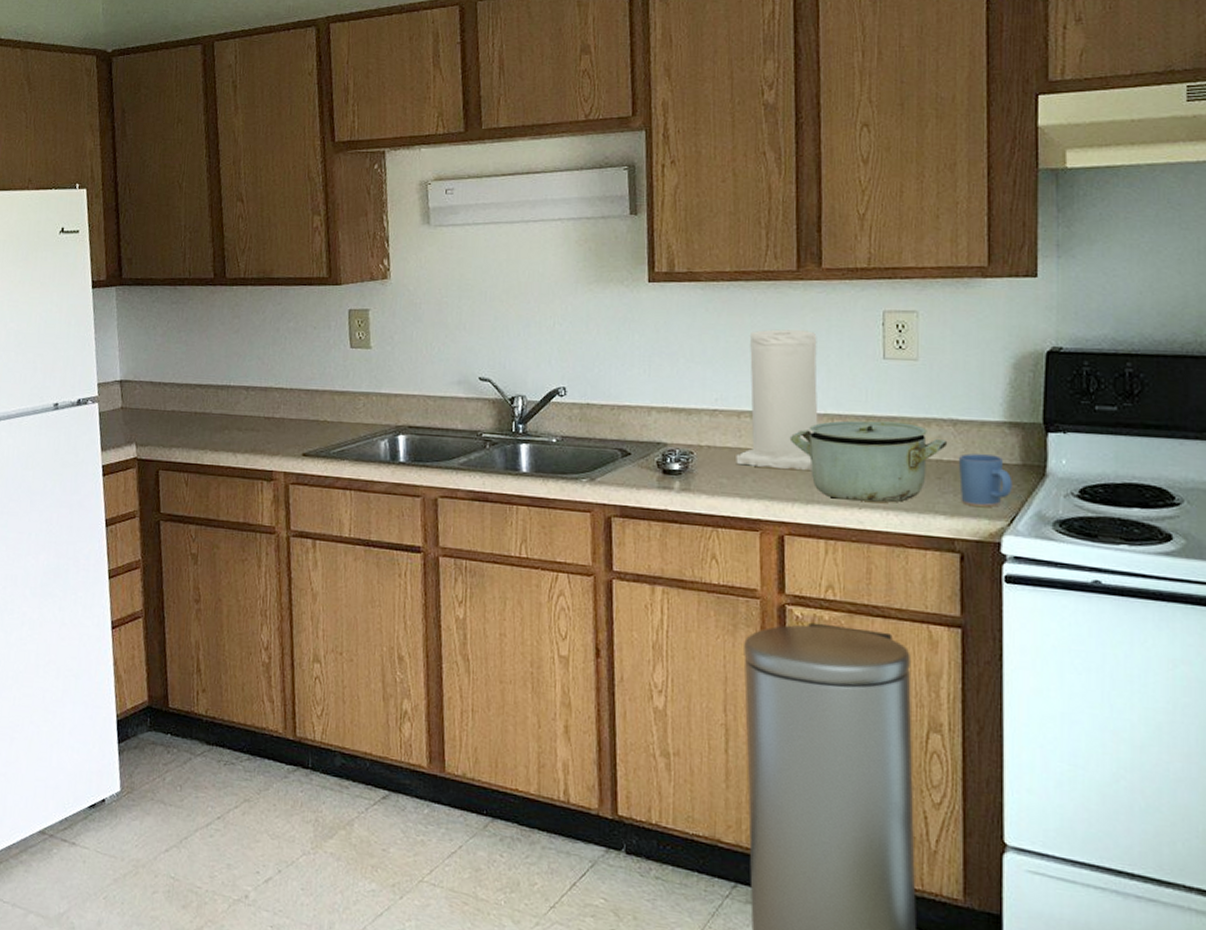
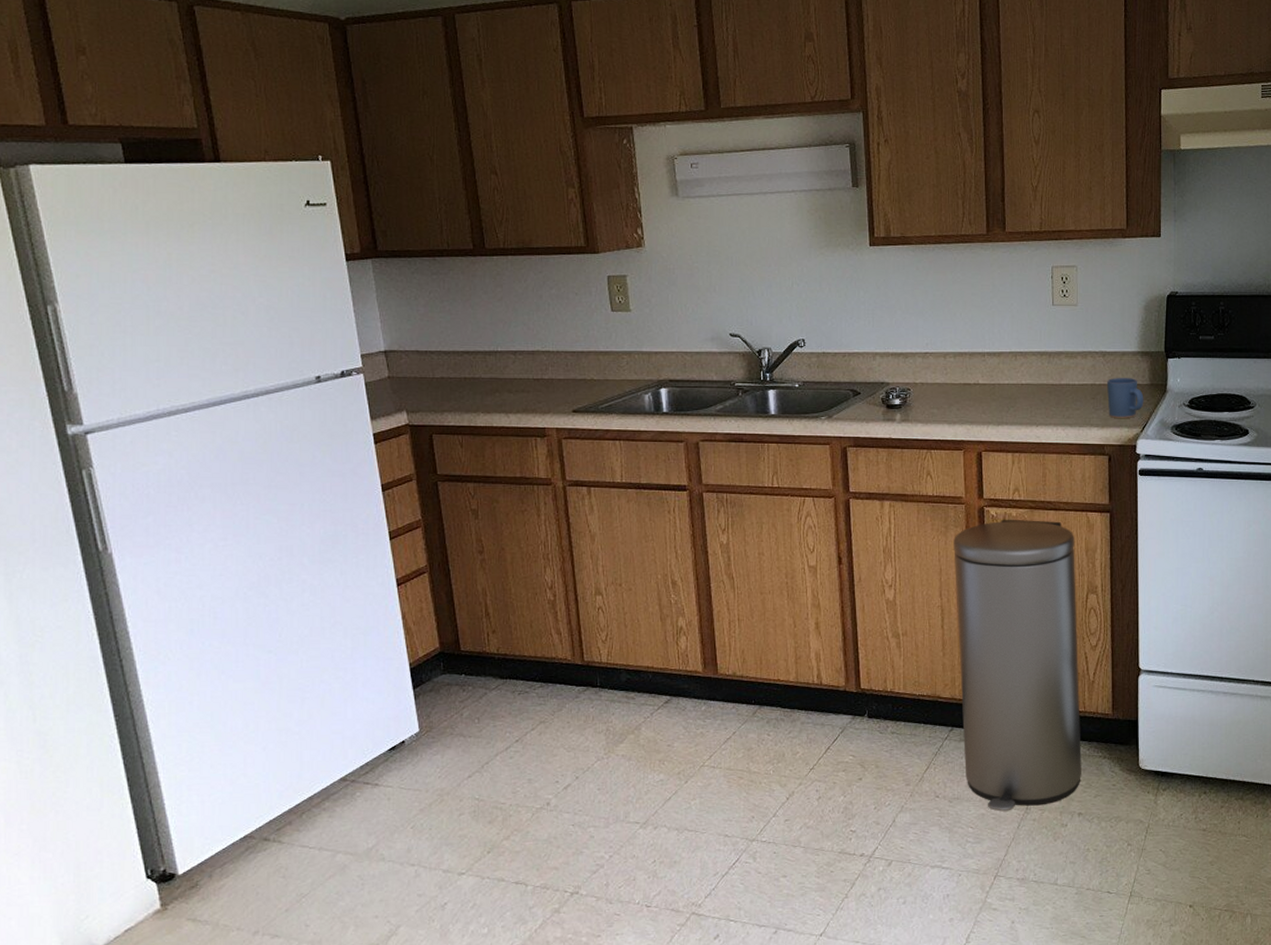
paper towel: present [736,329,818,472] -> none [943,284,1005,399]
cooking pot: present [789,420,948,503] -> none [984,355,1099,421]

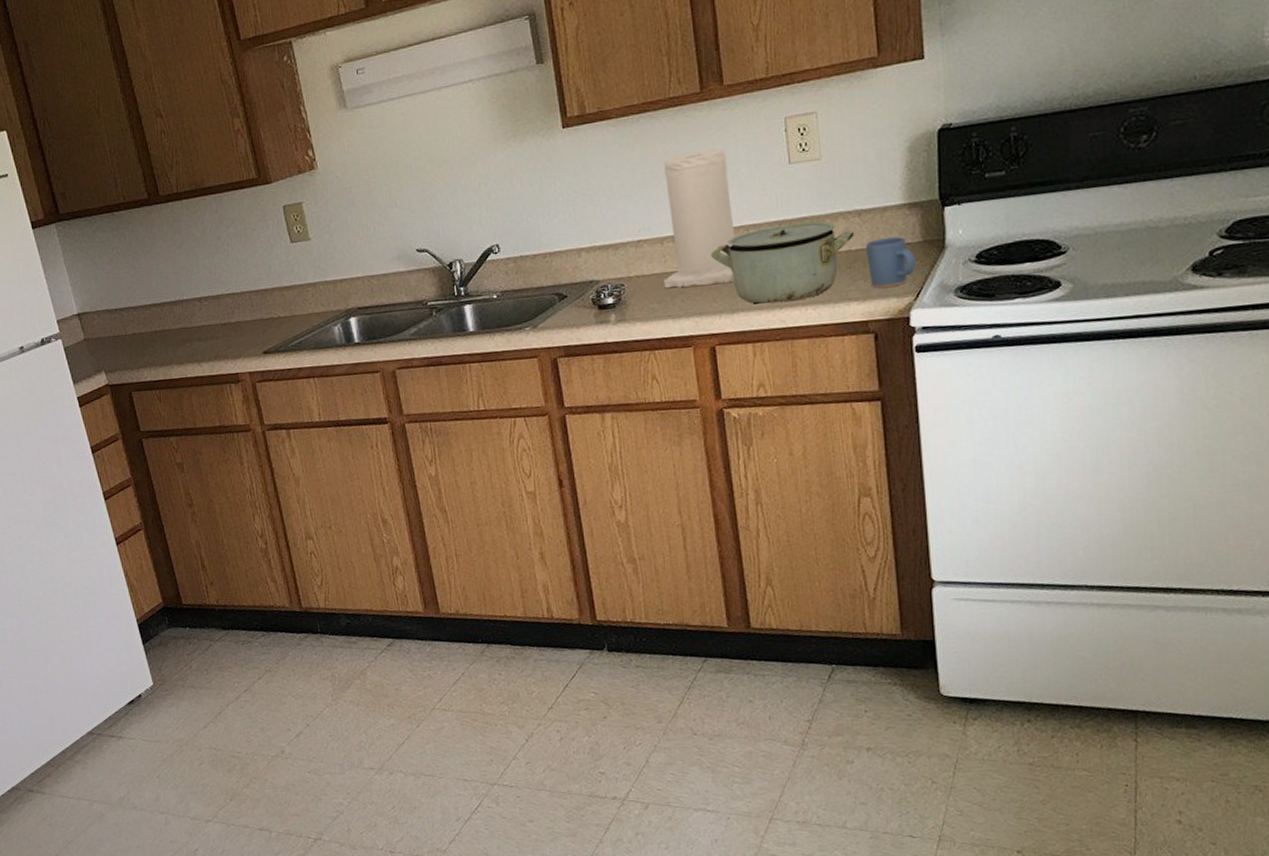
paper towel: none [943,284,1005,399] -> present [663,149,735,288]
pedal bin: present [954,519,1081,812] -> none [690,416,867,749]
cooking pot: none [984,355,1099,421] -> present [710,220,855,305]

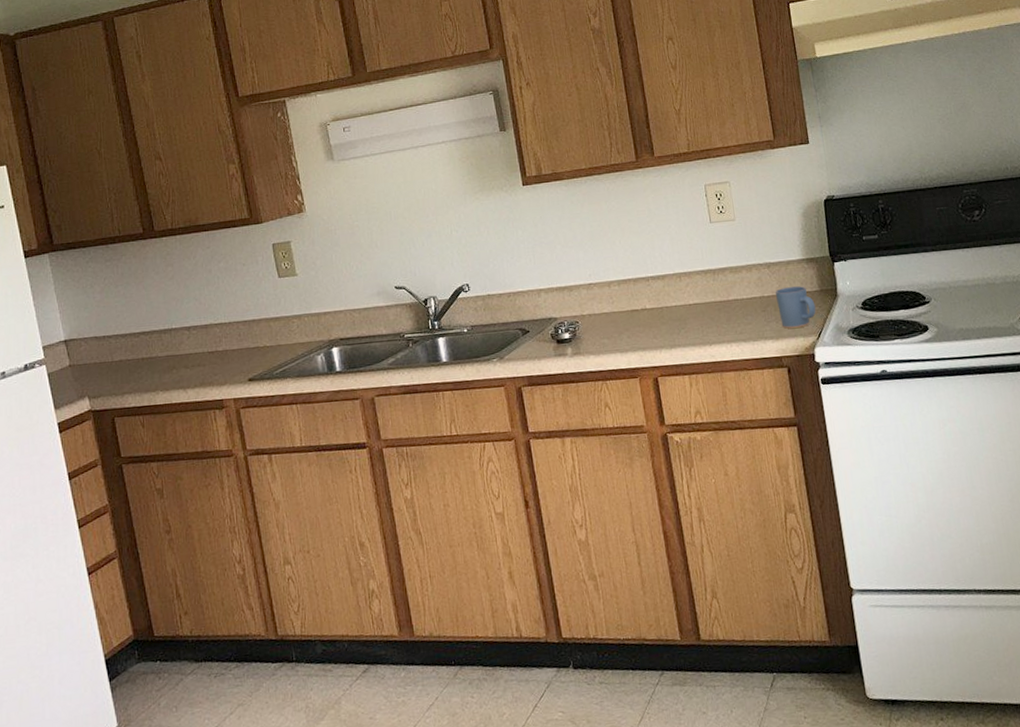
paper towel: present [663,149,735,288] -> none [608,208,671,326]
cooking pot: present [710,220,855,305] -> none [650,271,766,341]

